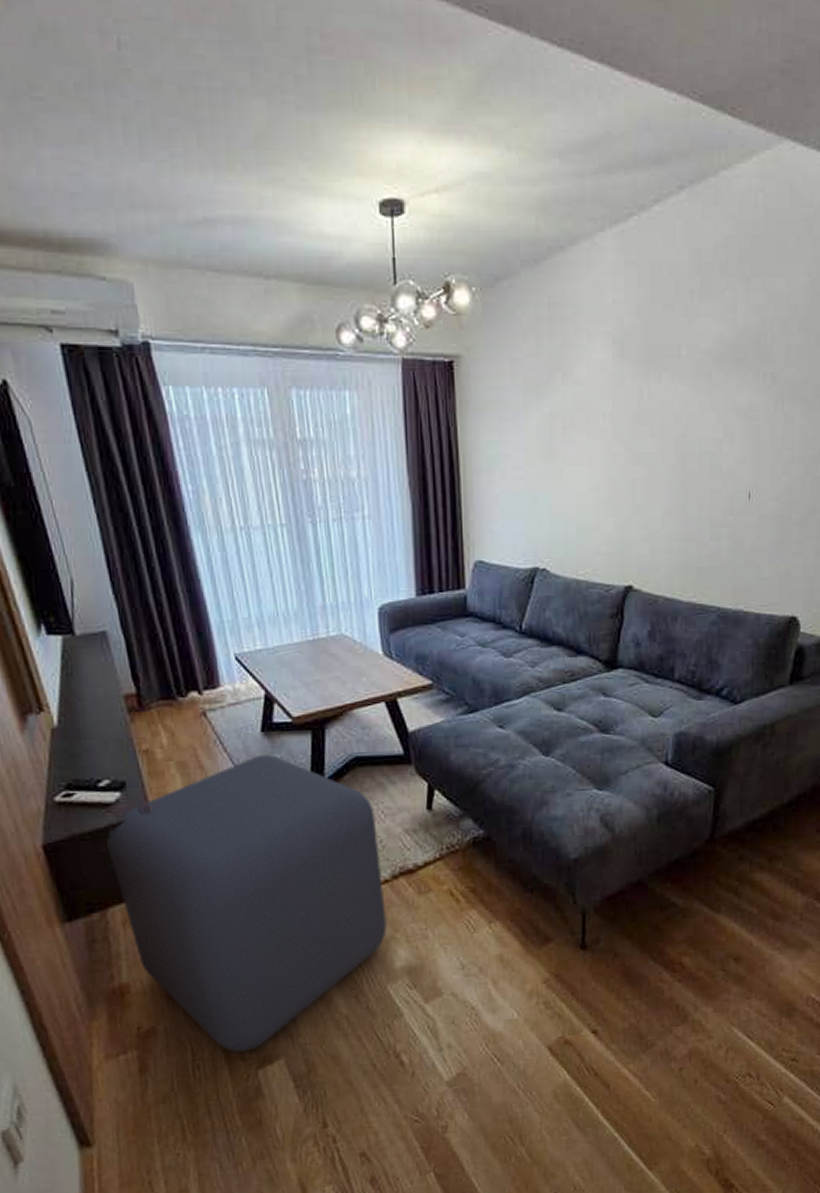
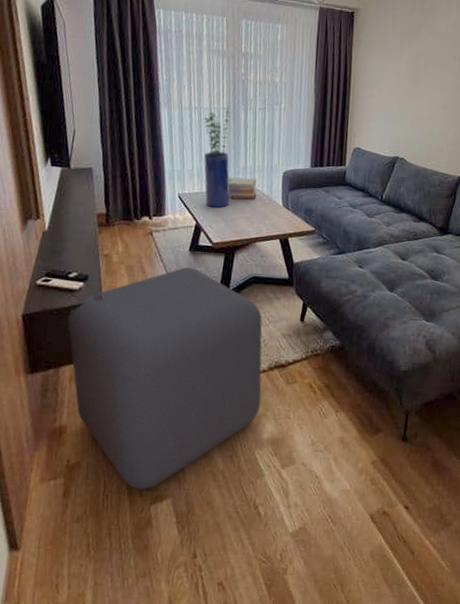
vase: none [255,522,309,668] -> present [203,107,230,208]
books: none [302,621,344,654] -> present [228,177,257,200]

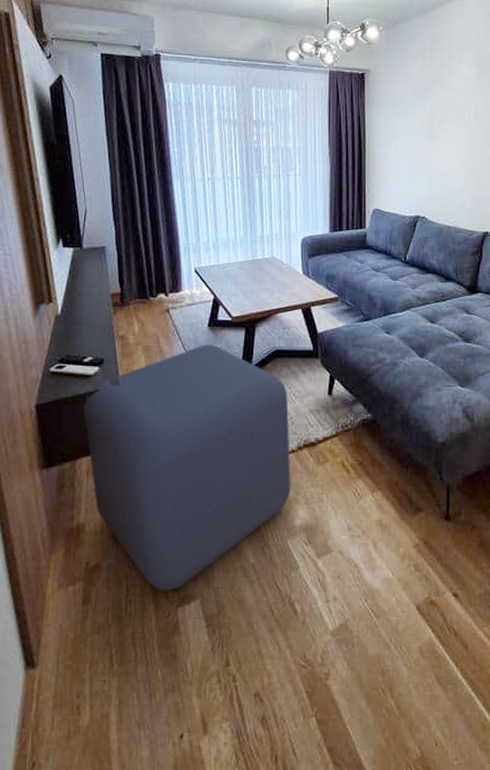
vase: present [203,107,230,208] -> none [217,176,248,280]
books: present [228,177,257,200] -> none [245,247,275,271]

